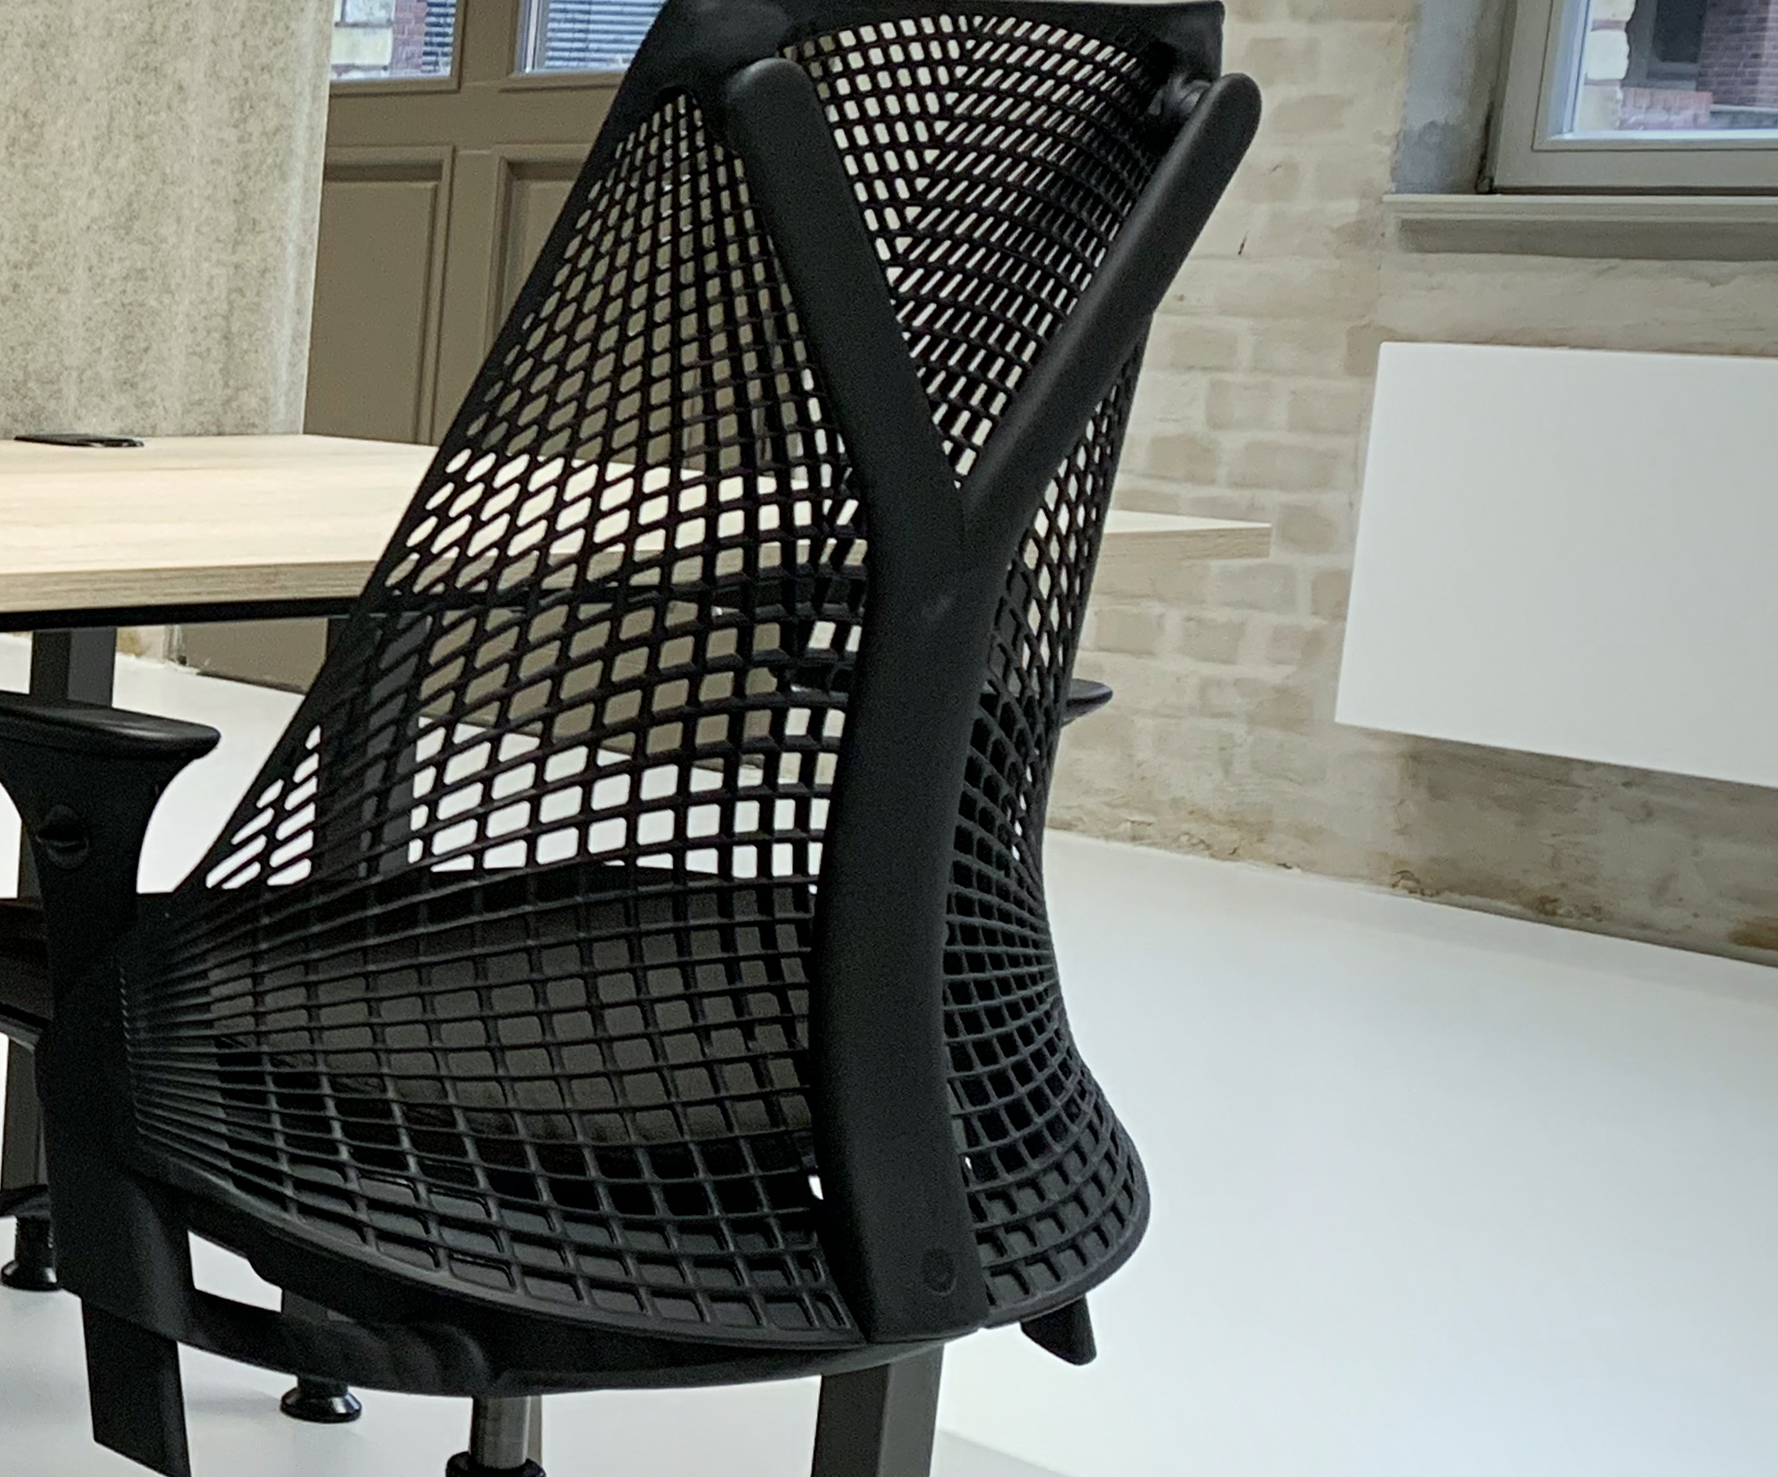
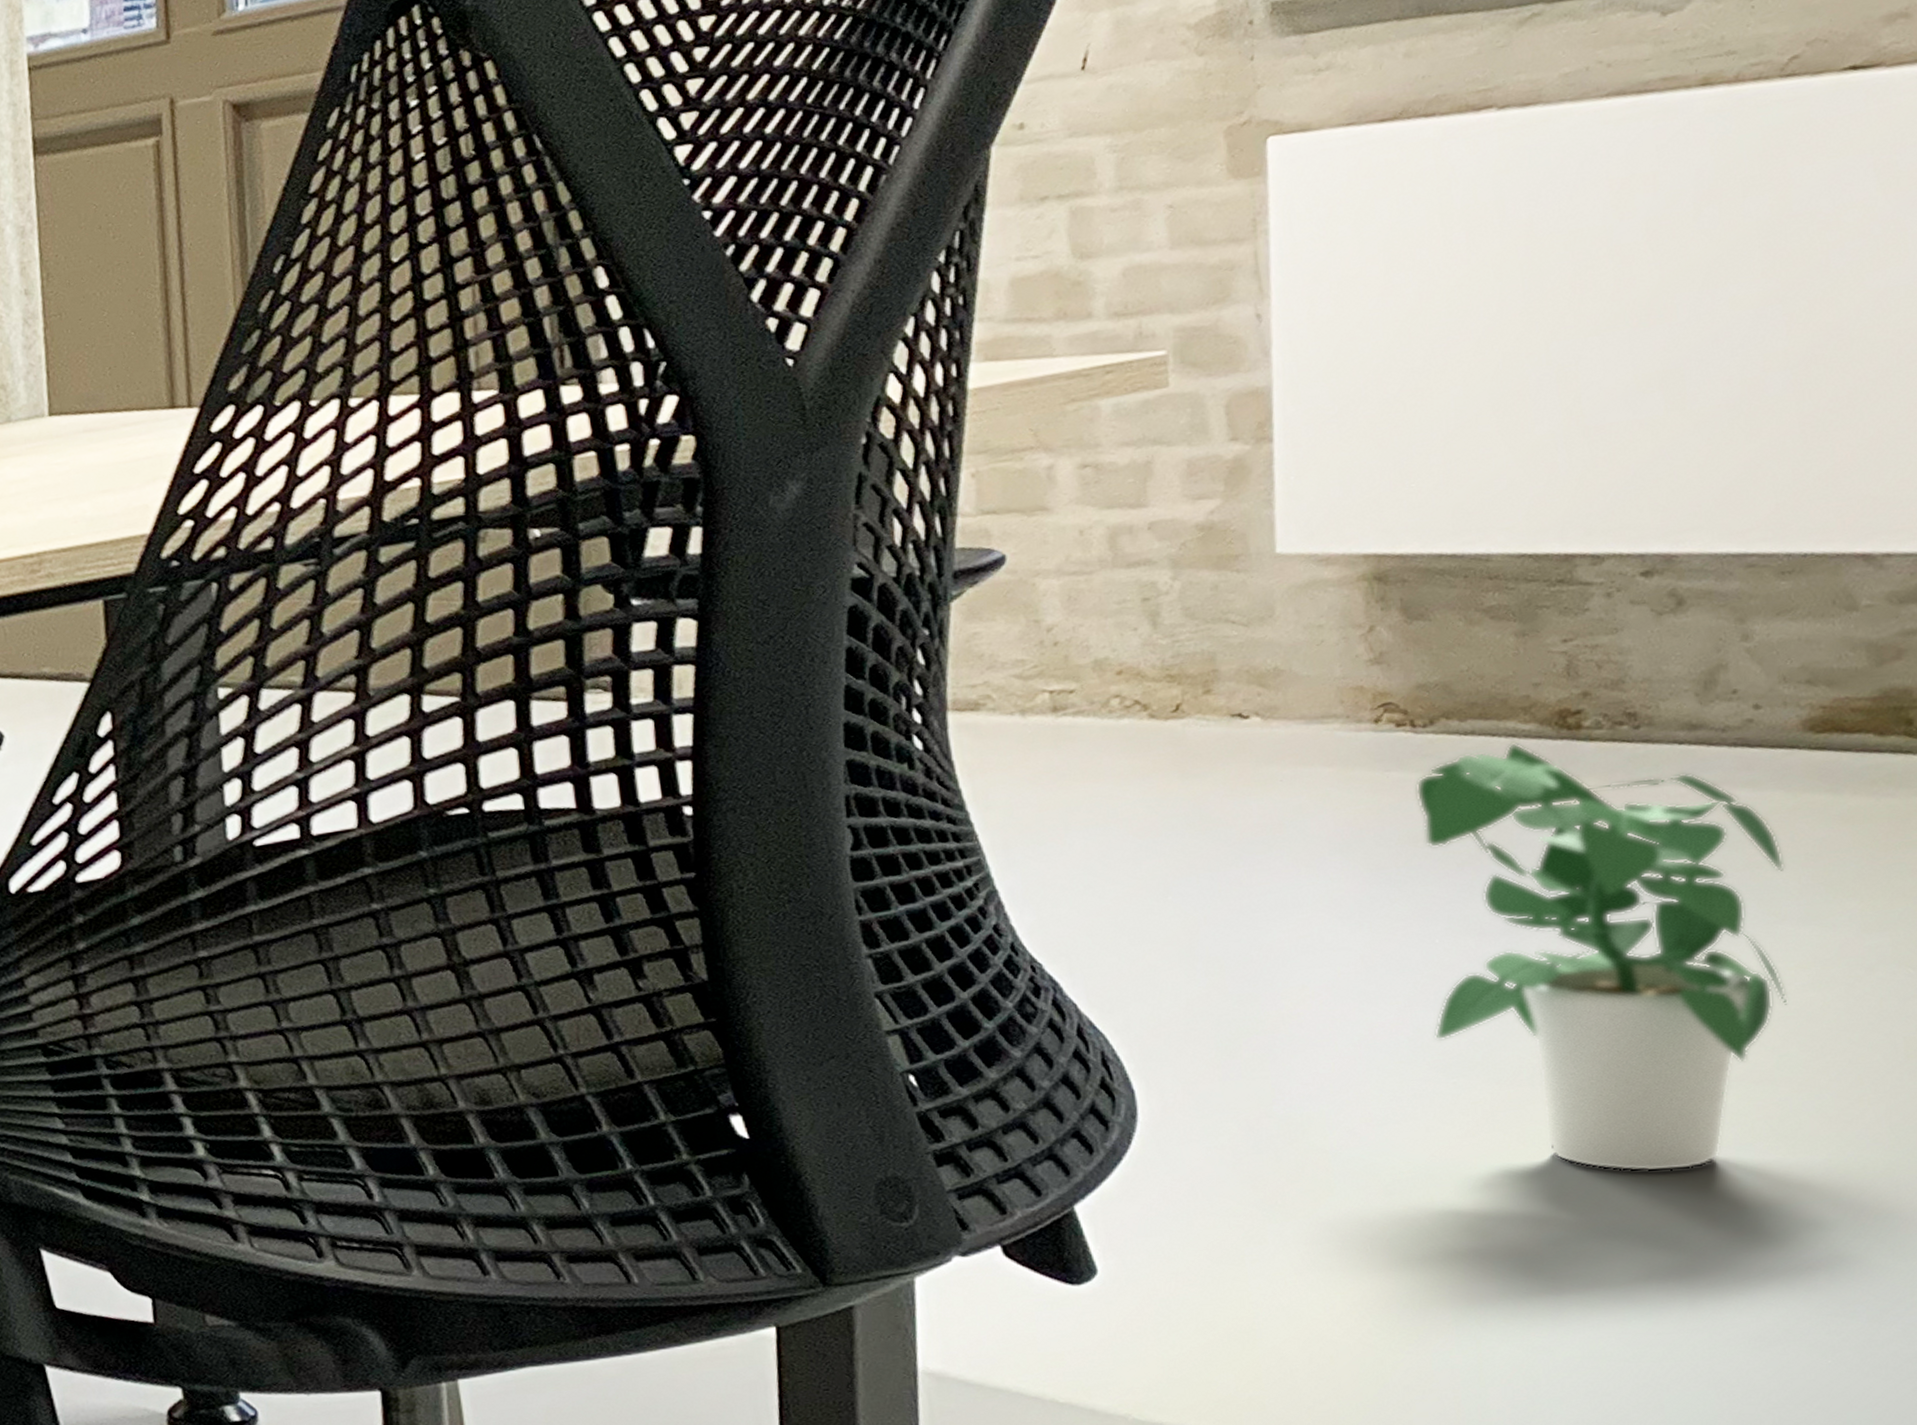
potted plant: none [1400,921,1697,1319] -> present [1415,743,1786,1172]

